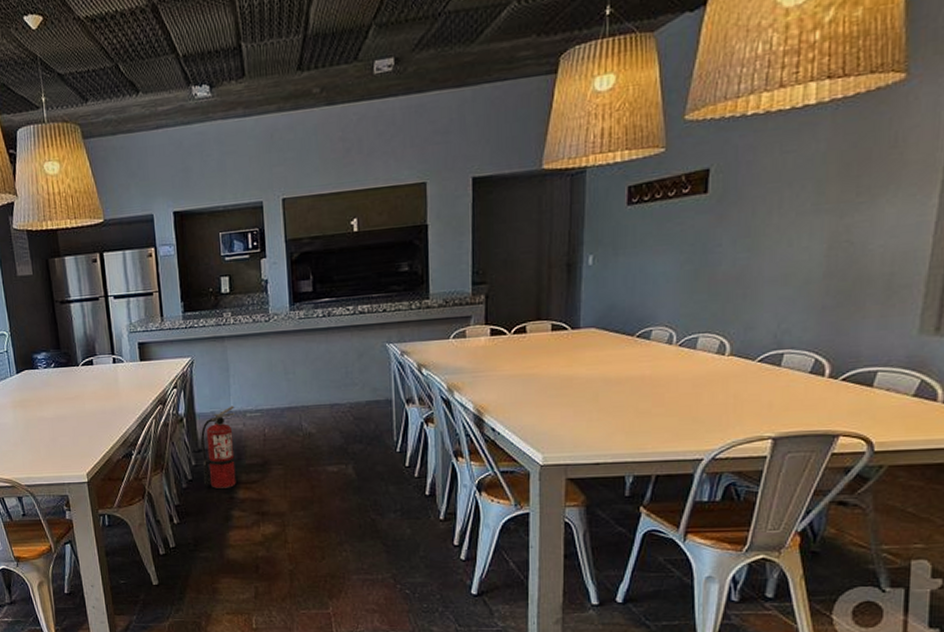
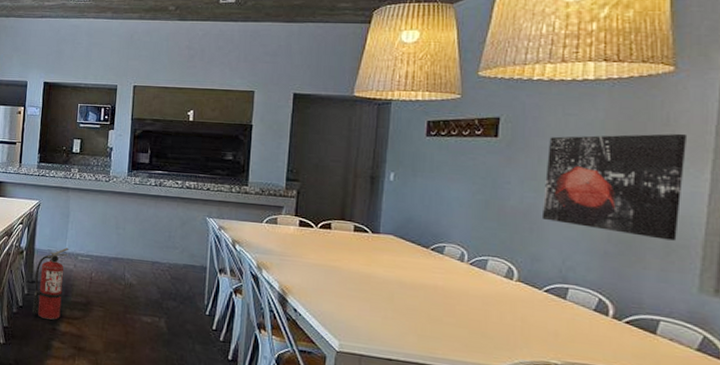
wall art: none [755,154,915,283] -> present [541,133,686,241]

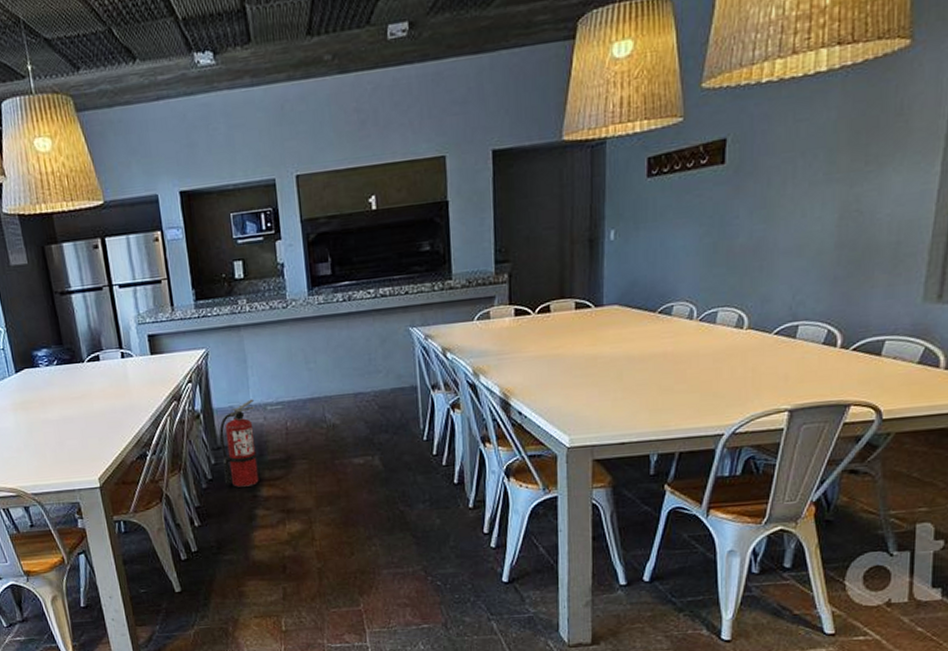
wall art: present [541,133,686,241] -> none [771,122,919,254]

